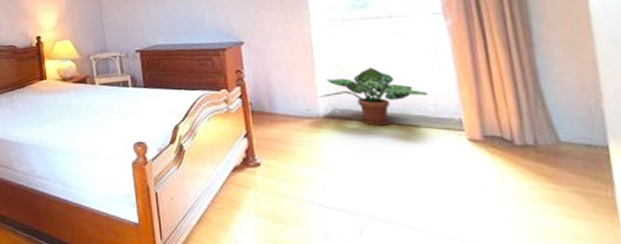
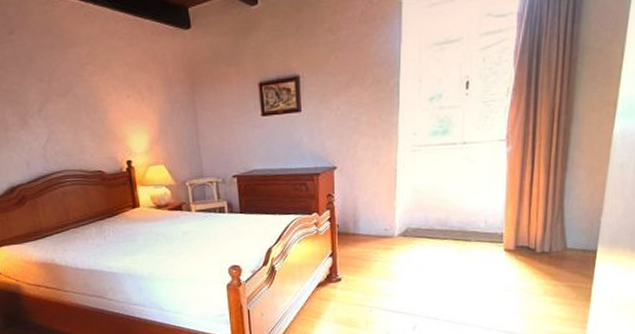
potted plant: present [318,67,428,126] -> none [396,190,482,242]

